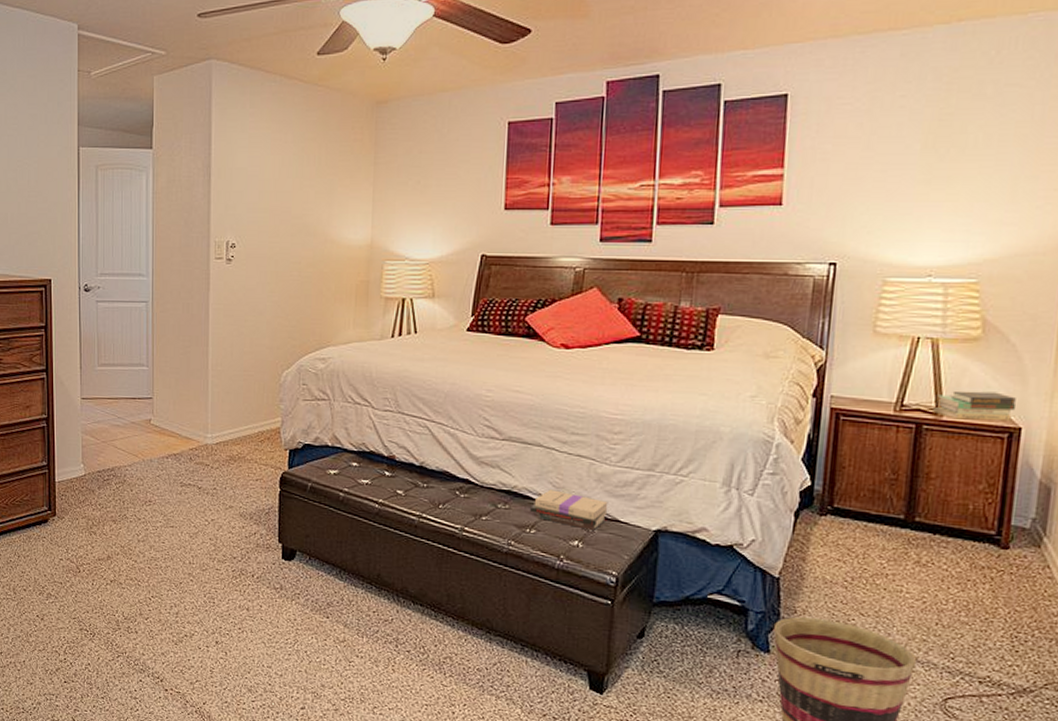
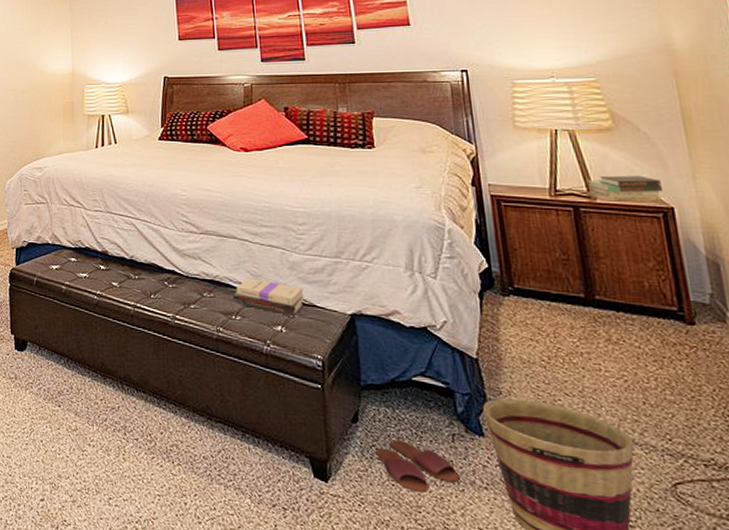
slippers: none [656,655,737,704] -> present [375,440,460,492]

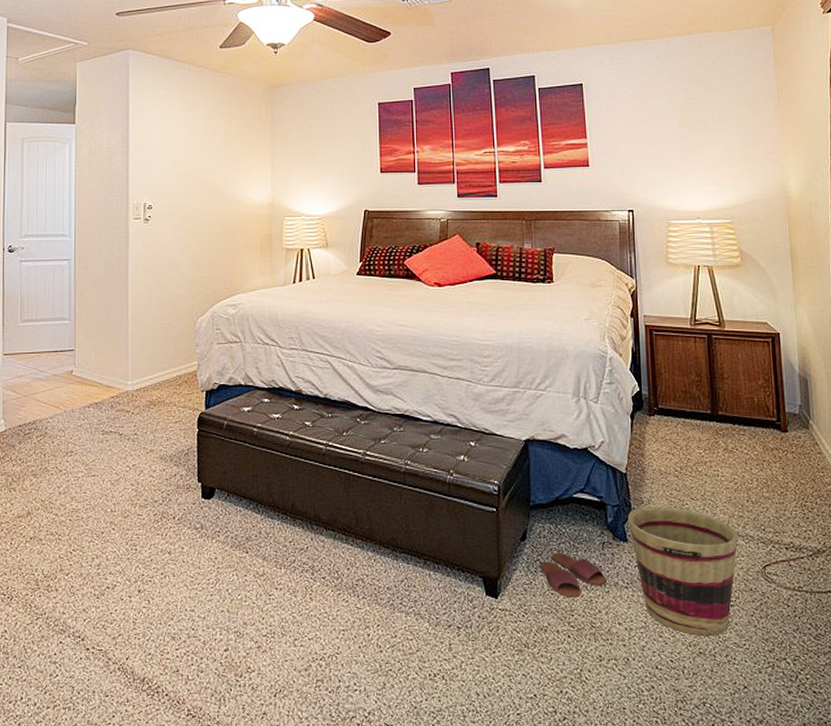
books: present [233,278,304,317] -> none [421,411,485,446]
books: present [584,175,664,202] -> none [716,306,774,329]

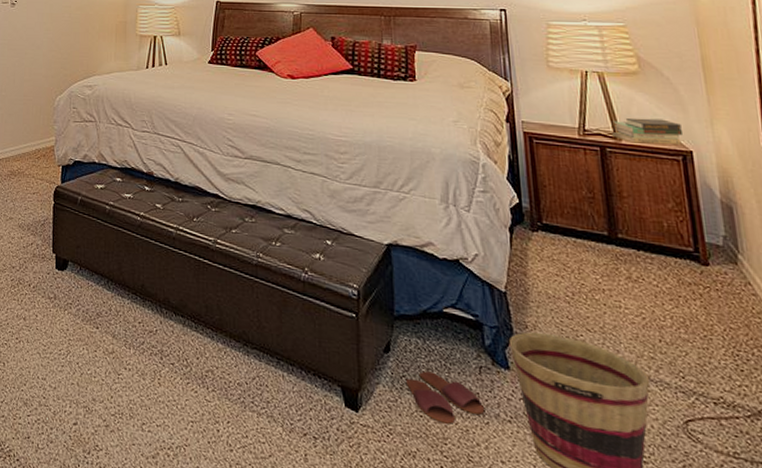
books: none [716,306,774,329] -> present [610,117,684,145]

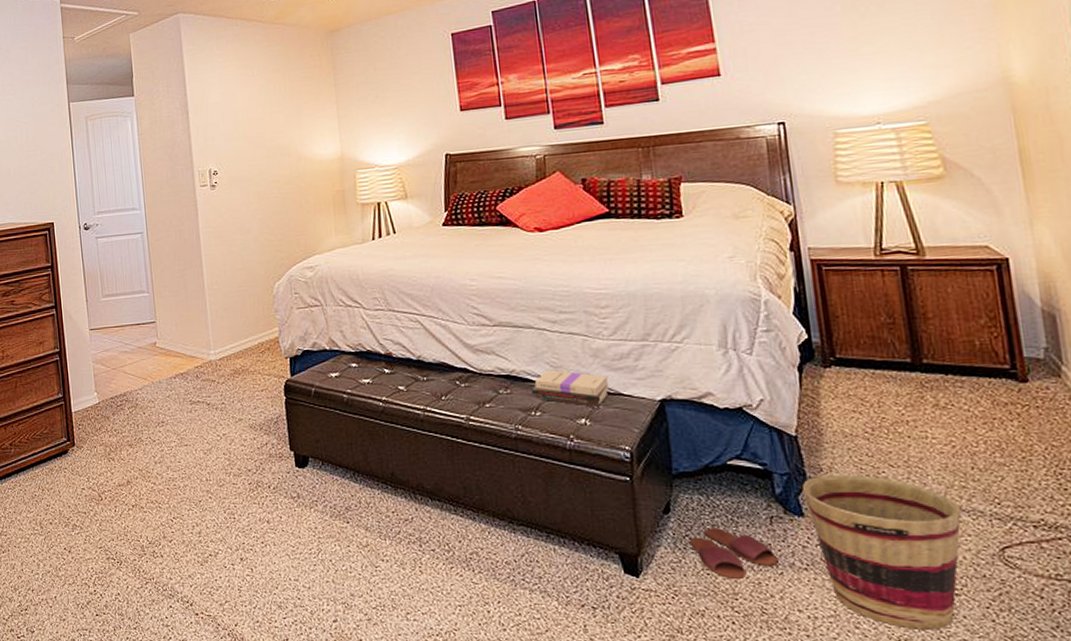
books: none [274,205,343,245] -> present [532,370,609,408]
books: present [610,117,684,145] -> none [912,226,998,257]

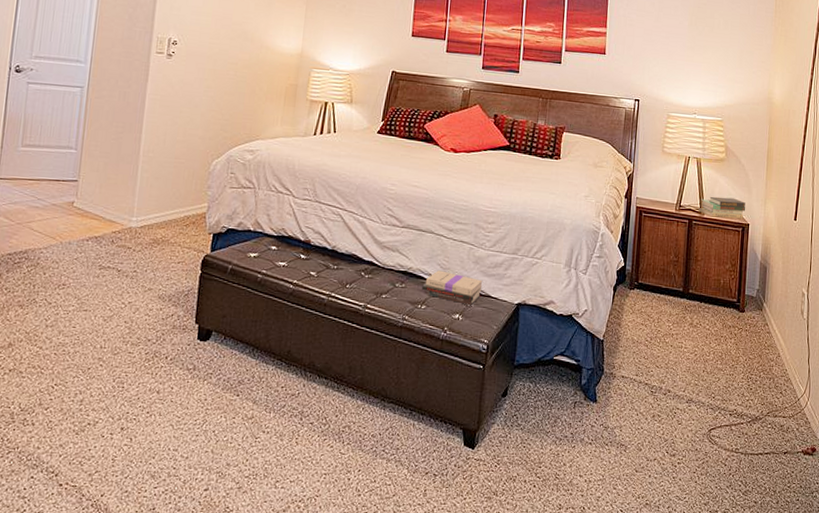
slippers: present [689,528,779,579] -> none [516,409,574,451]
basket: present [801,475,962,630] -> none [599,371,692,489]
books: none [912,226,998,257] -> present [698,196,746,219]

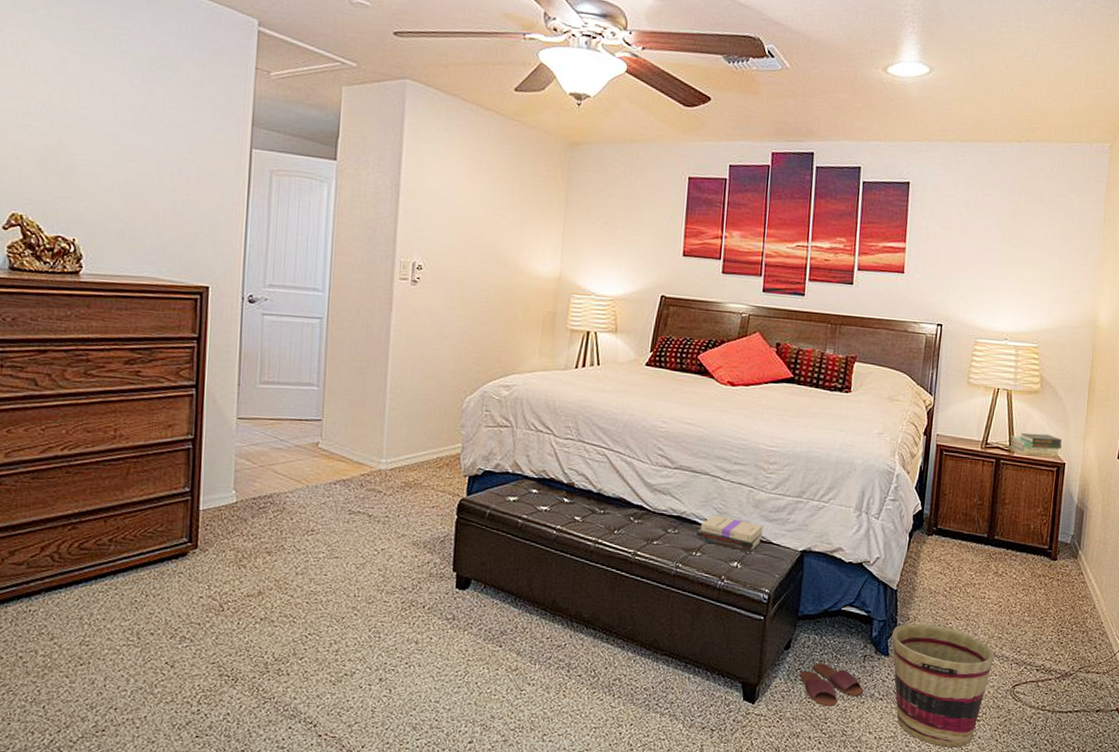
slippers: none [516,409,574,451] -> present [800,663,863,706]
basket: none [599,371,692,489] -> present [891,623,995,748]

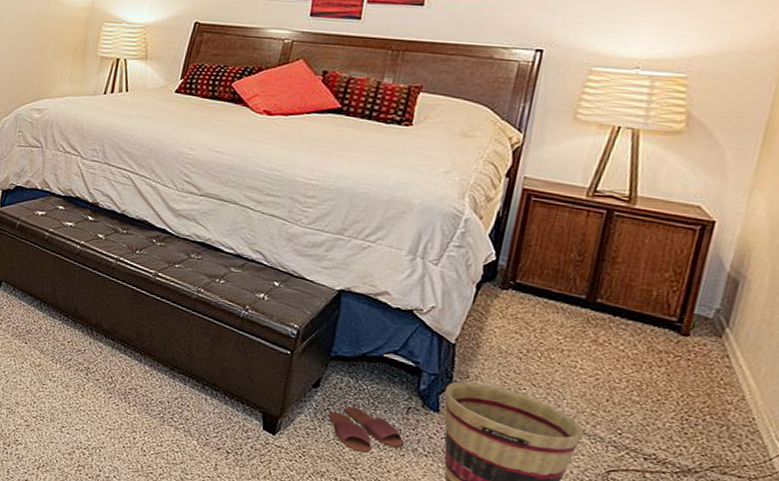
books: present [697,515,764,553] -> none [221,244,296,286]
books: present [1006,432,1062,458] -> none [625,181,713,214]

